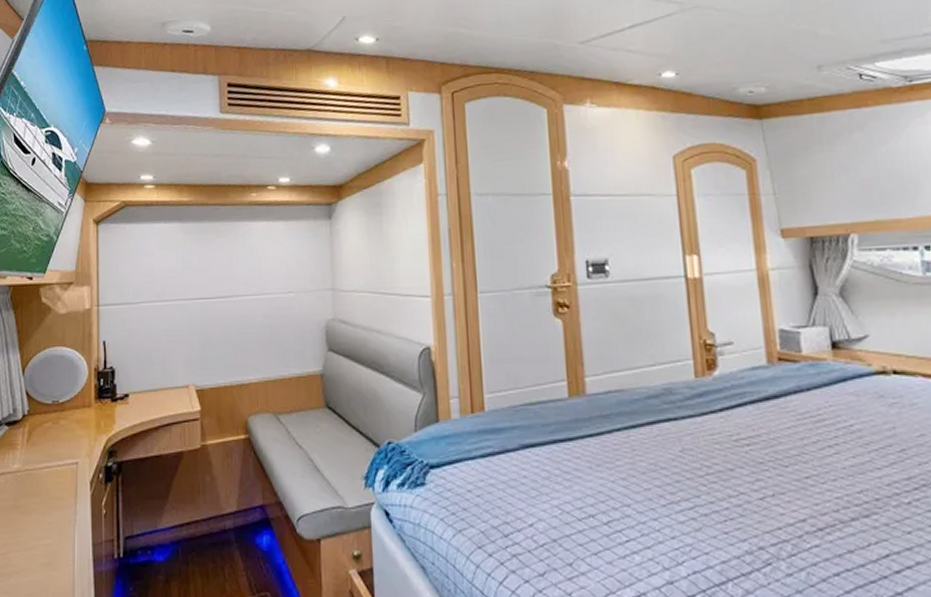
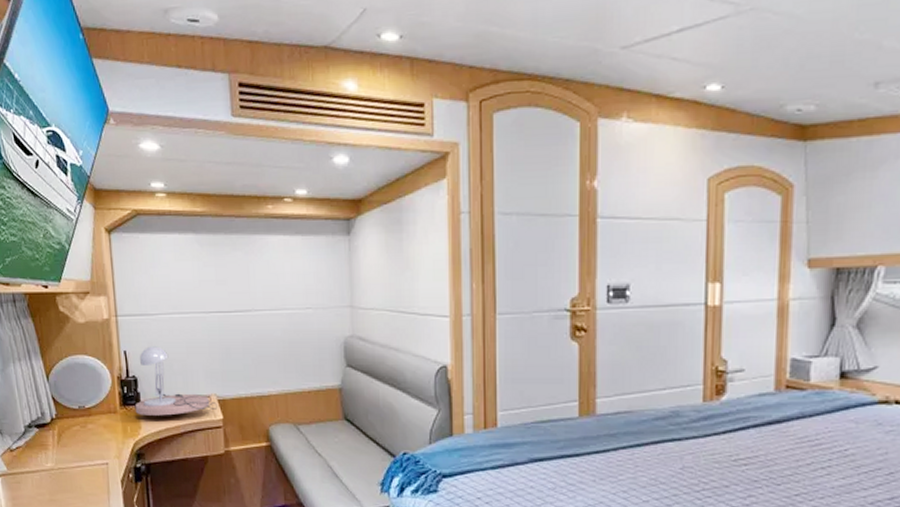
desk lamp: none [110,335,195,409] -> present [134,346,218,416]

